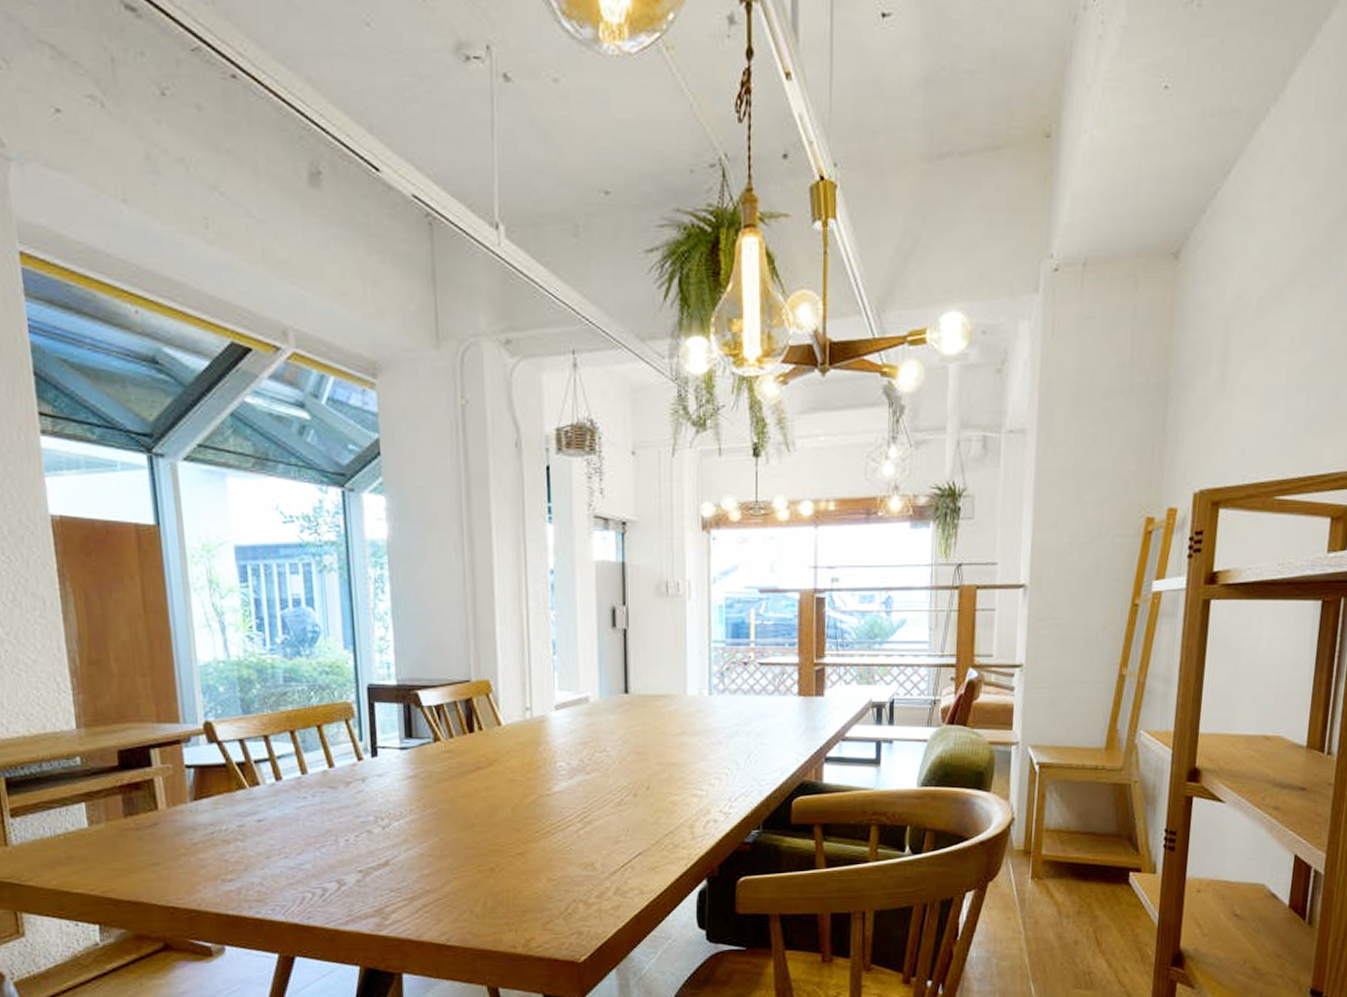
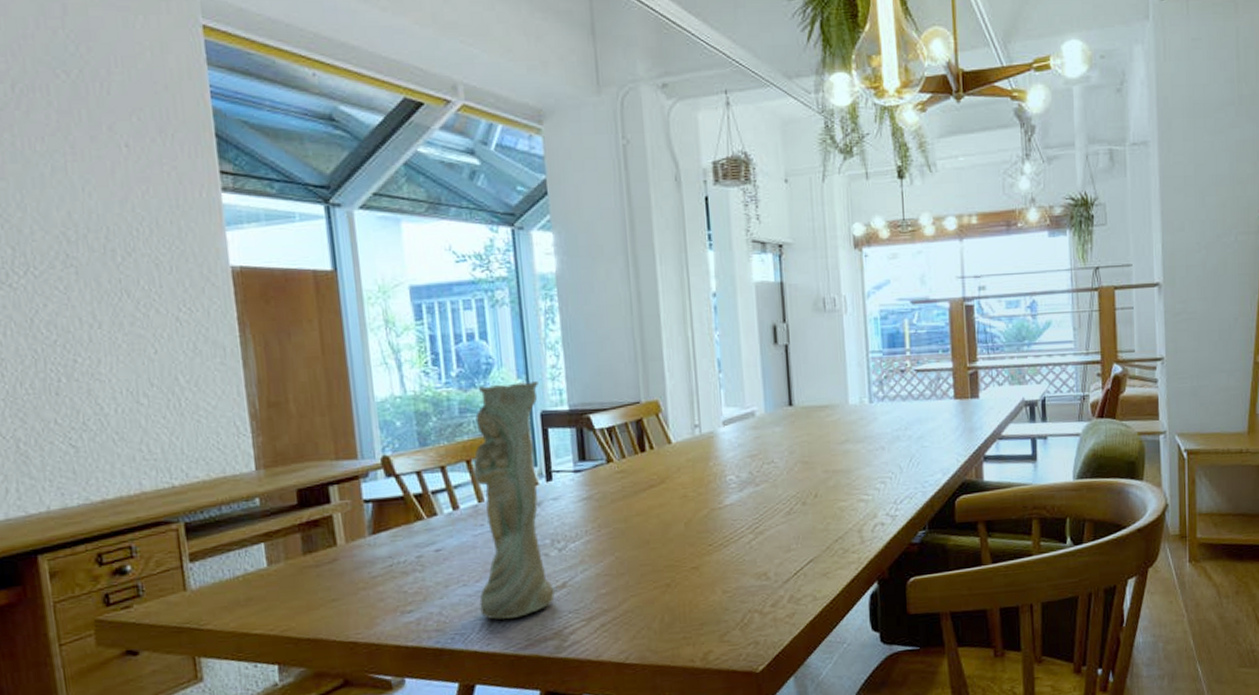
vase: none [297,653,377,893] -> present [473,382,555,620]

